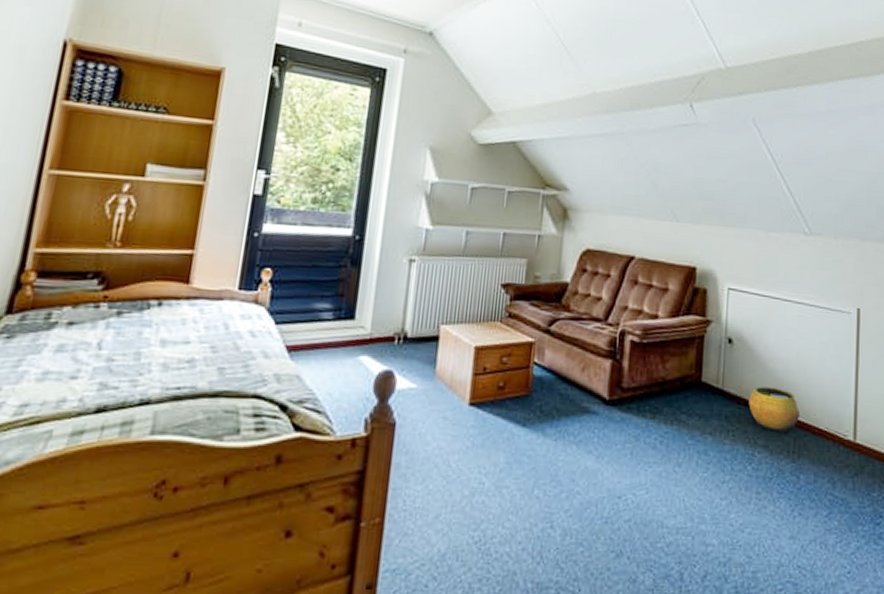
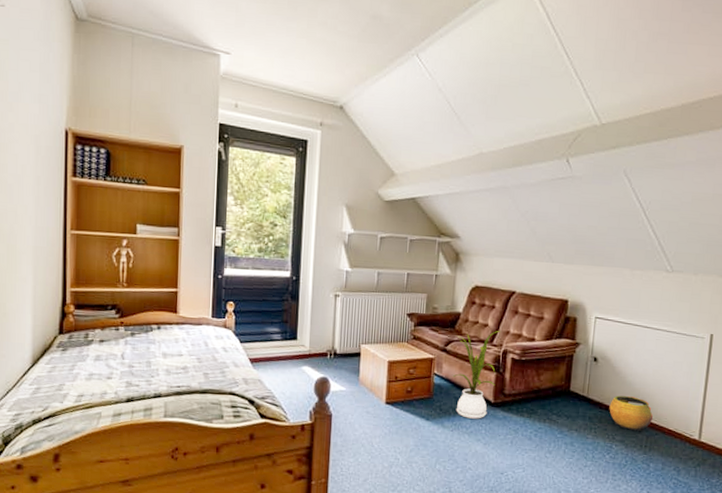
house plant: none [558,306,618,423] -> present [453,331,502,419]

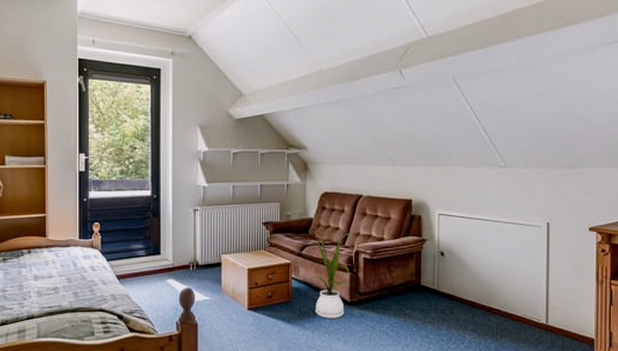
clay pot: present [609,396,653,432] -> none [459,287,502,320]

